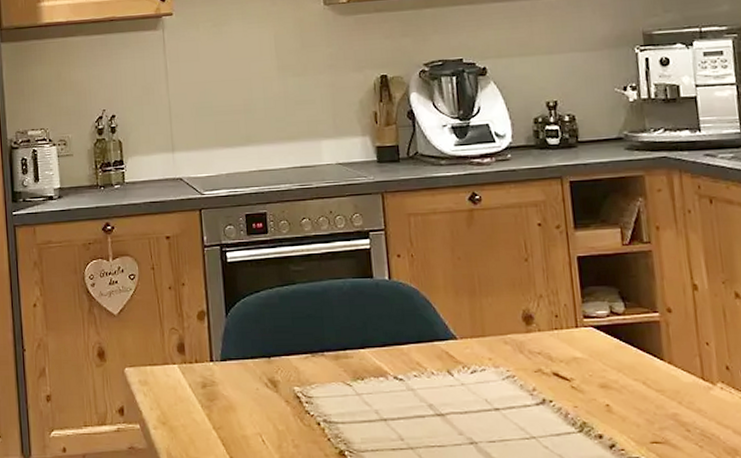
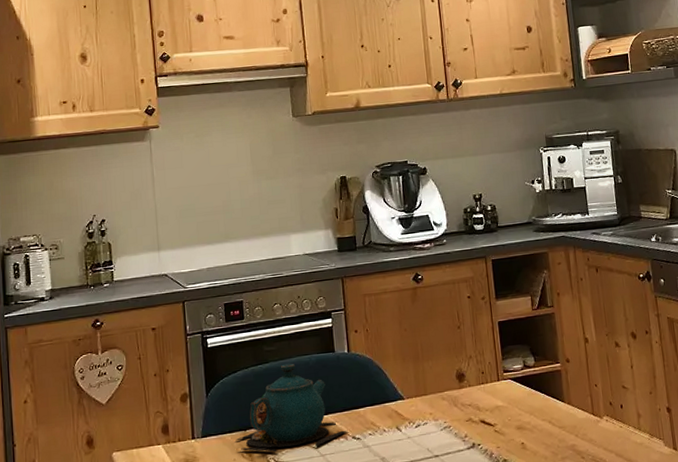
teapot: none [258,286,389,384] -> present [235,363,348,452]

